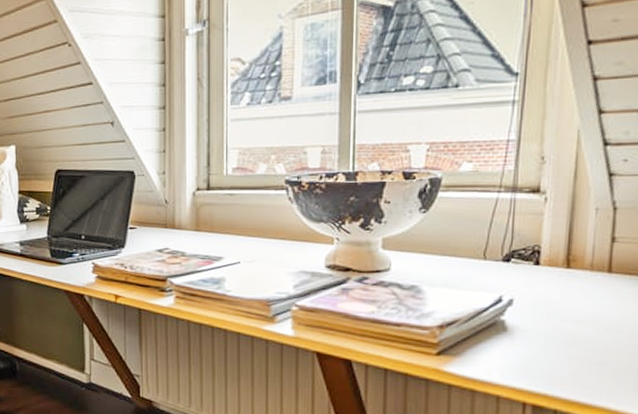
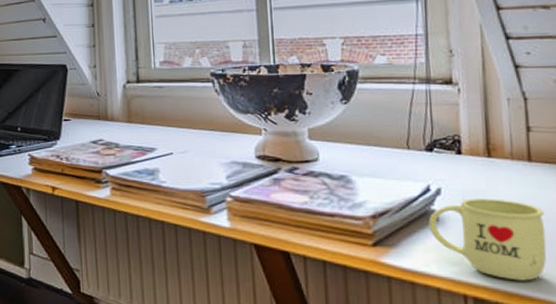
mug: none [496,309,617,390] -> present [428,199,547,281]

